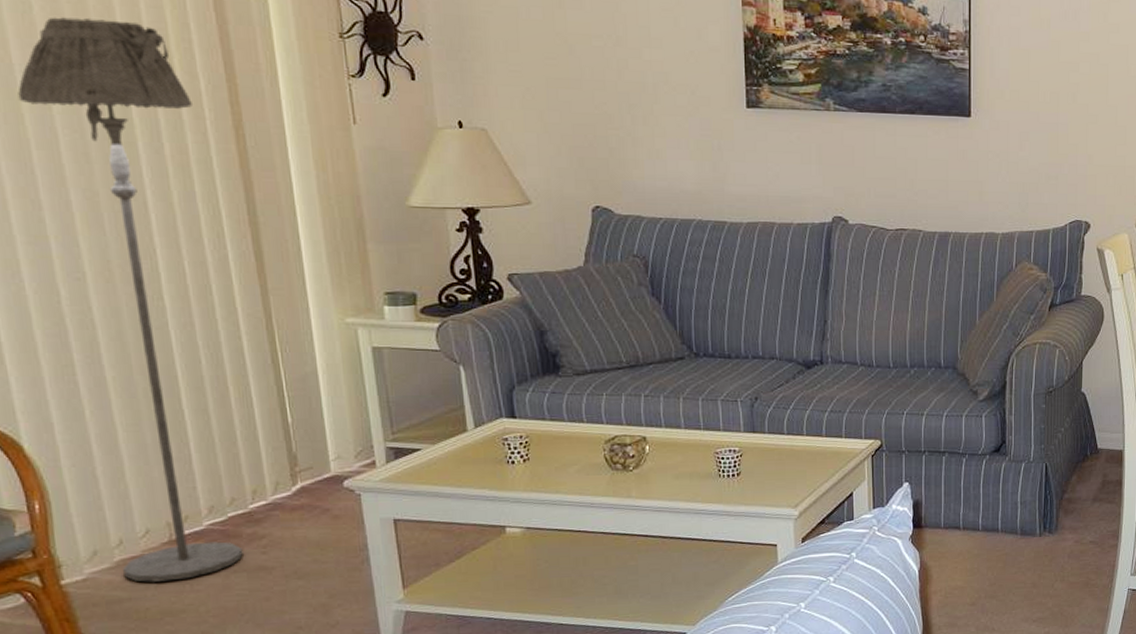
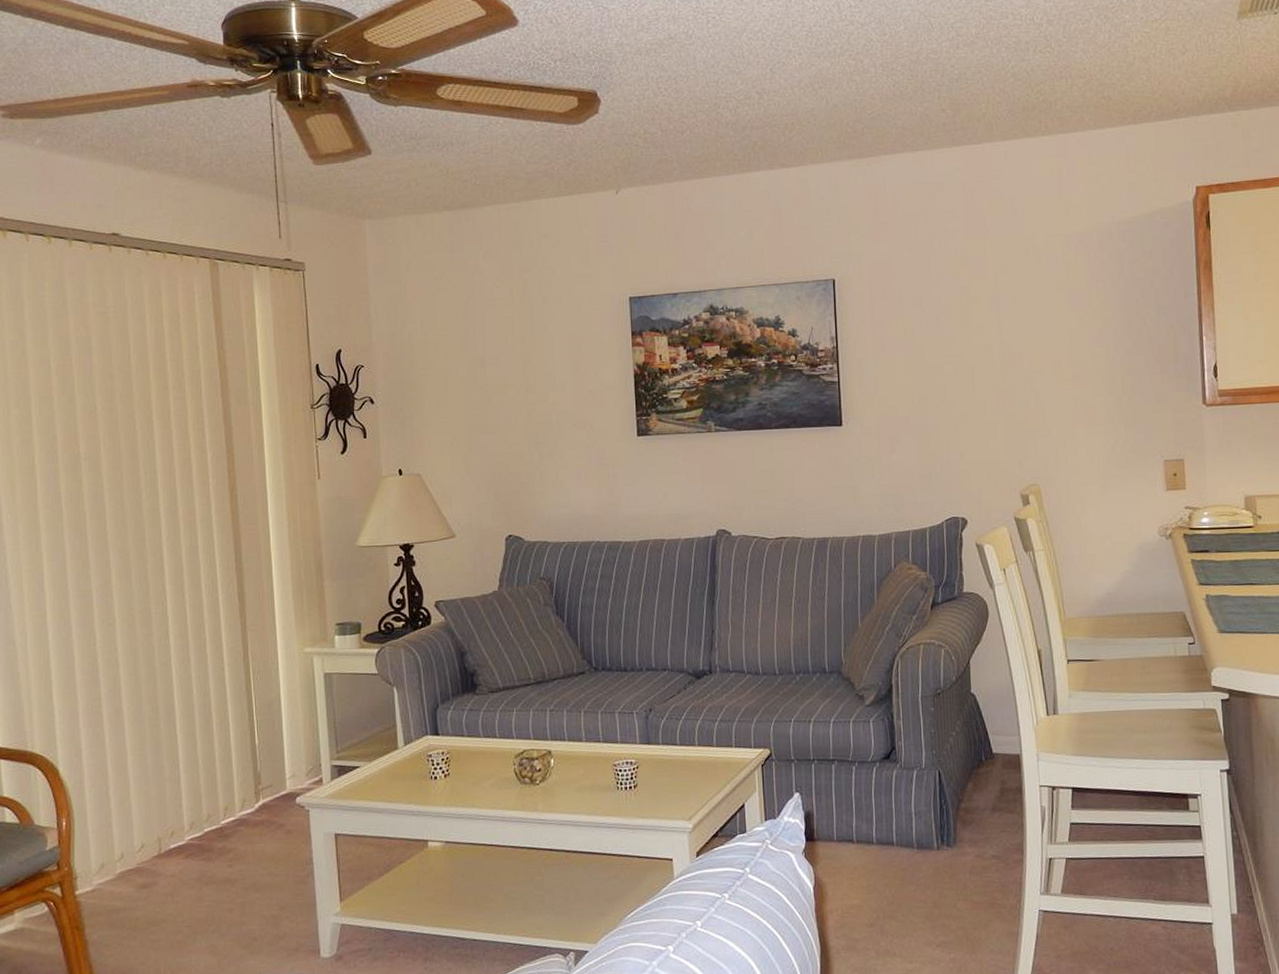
floor lamp: present [18,17,243,582] -> none [81,412,214,893]

